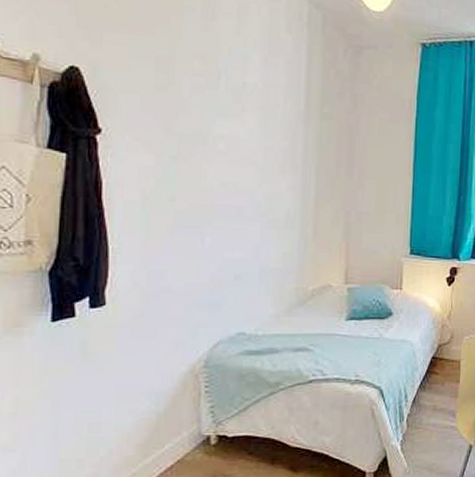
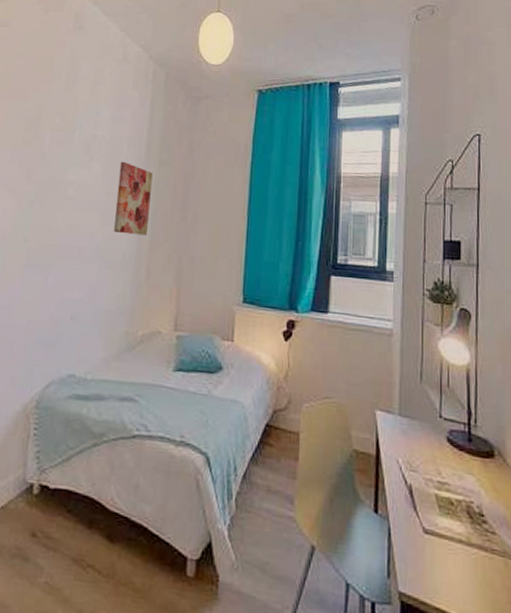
wall art: none [275,113,314,193] -> present [114,161,153,236]

